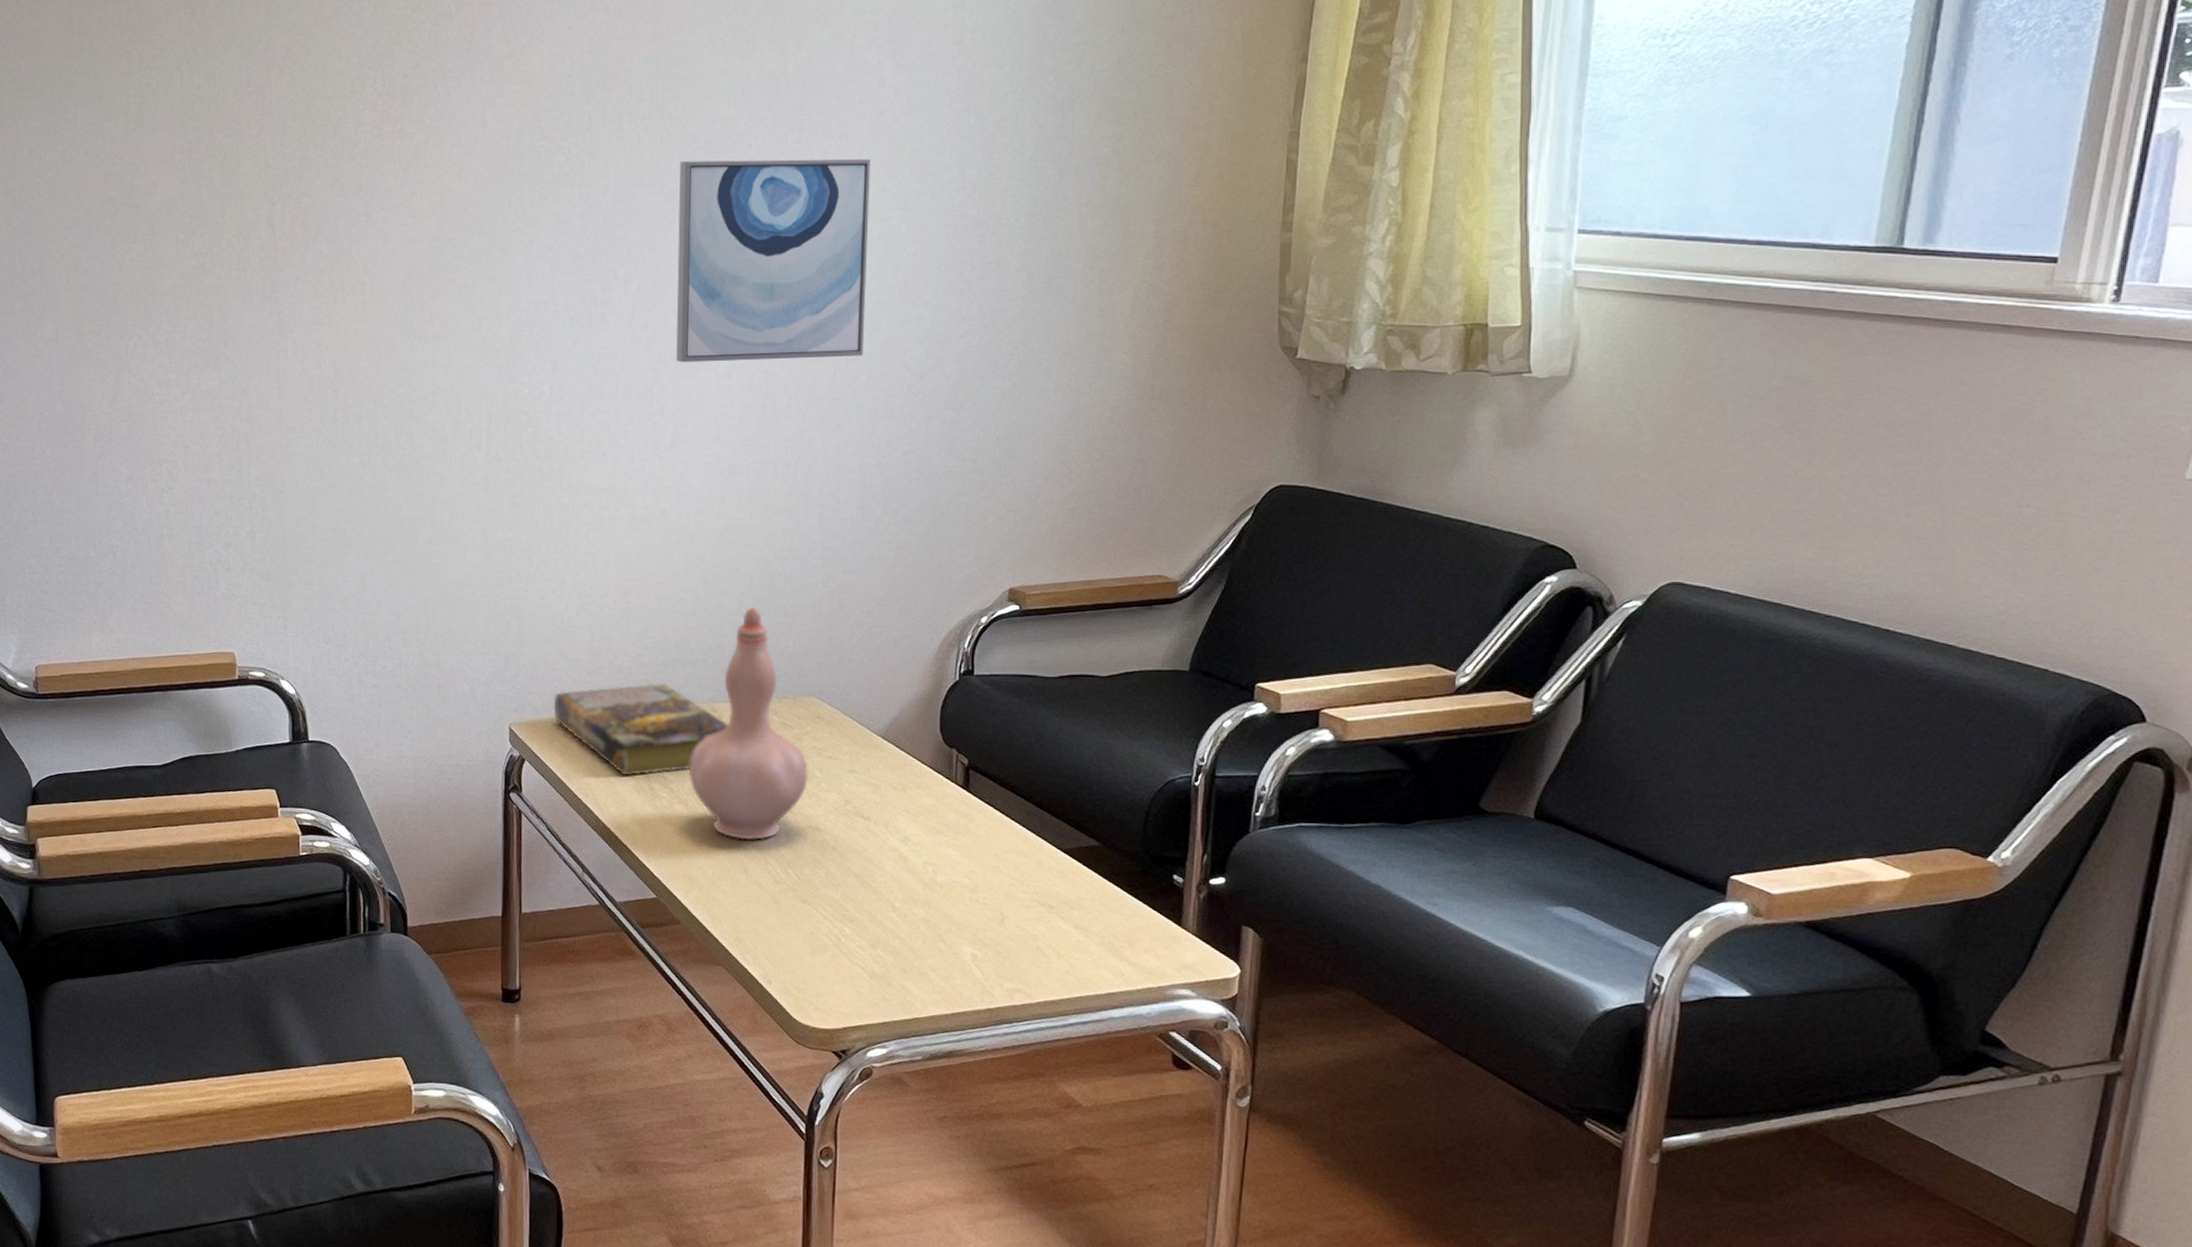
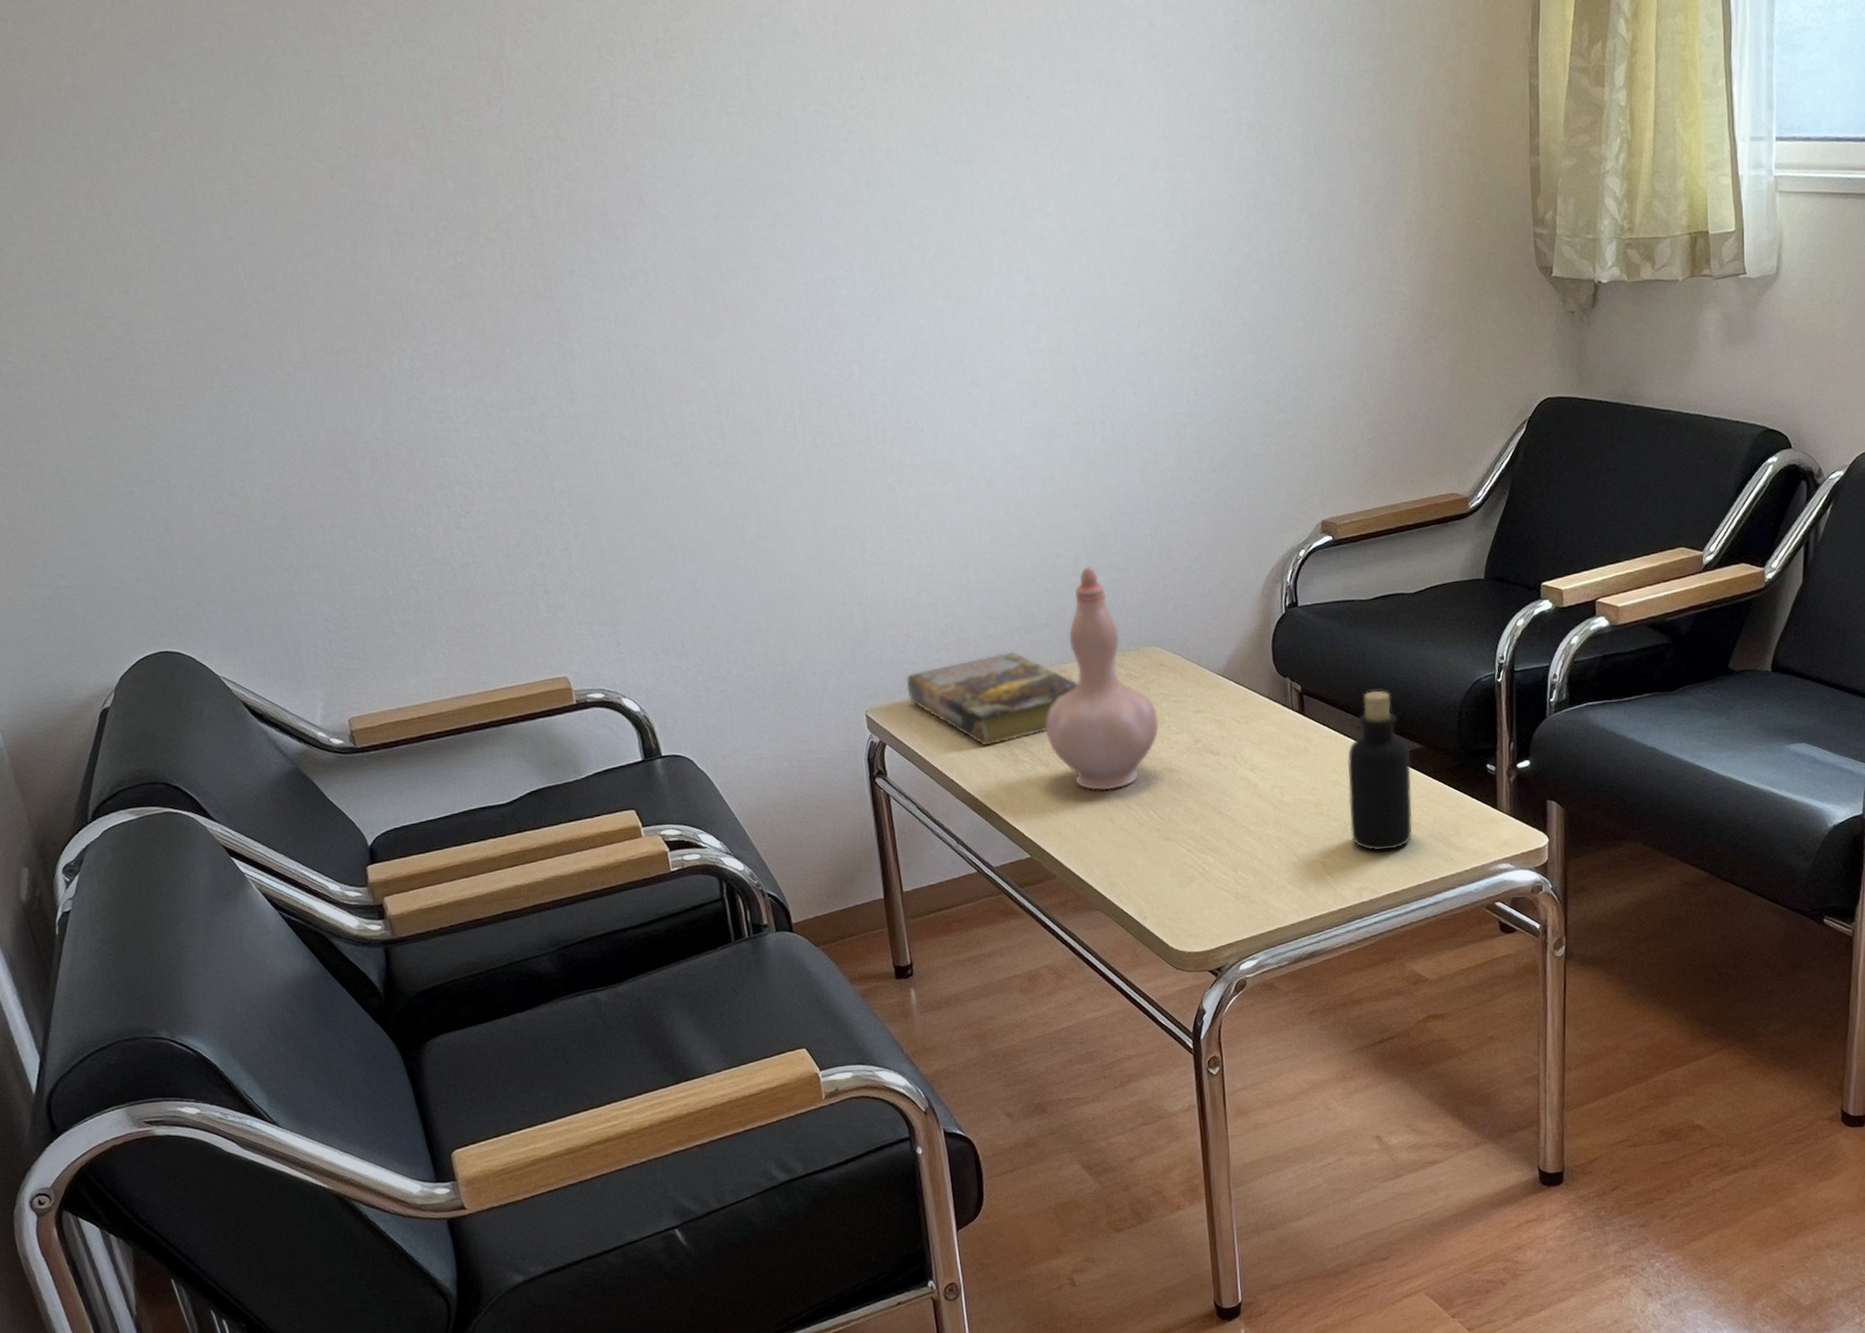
wall art: present [676,158,870,363] -> none [961,106,1164,330]
bottle: none [1008,776,1085,953] -> present [1347,690,1413,851]

